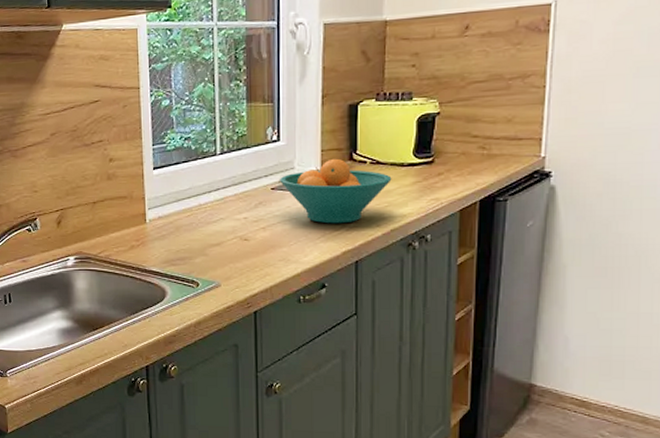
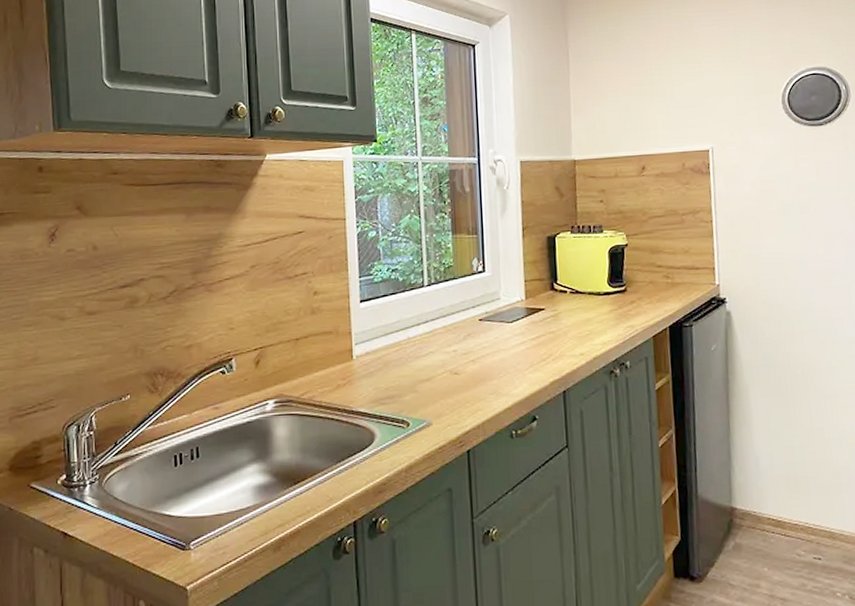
fruit bowl: present [280,158,392,224] -> none [487,288,591,354]

